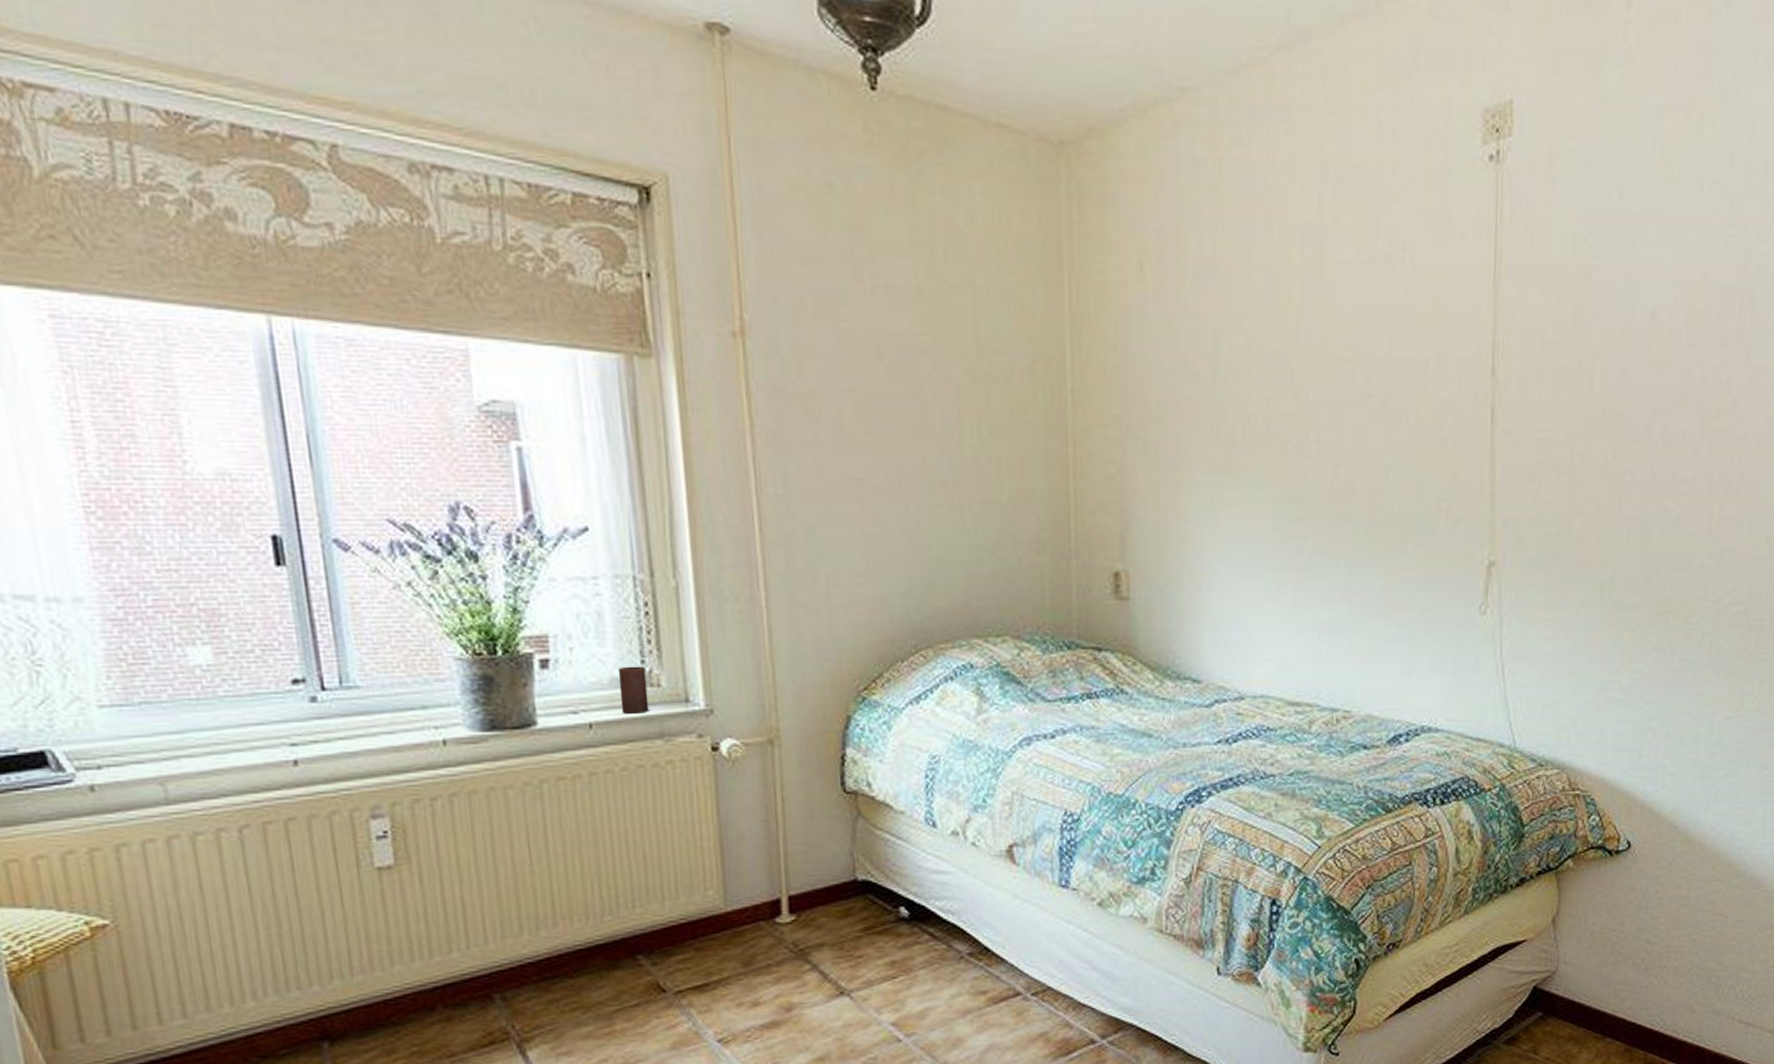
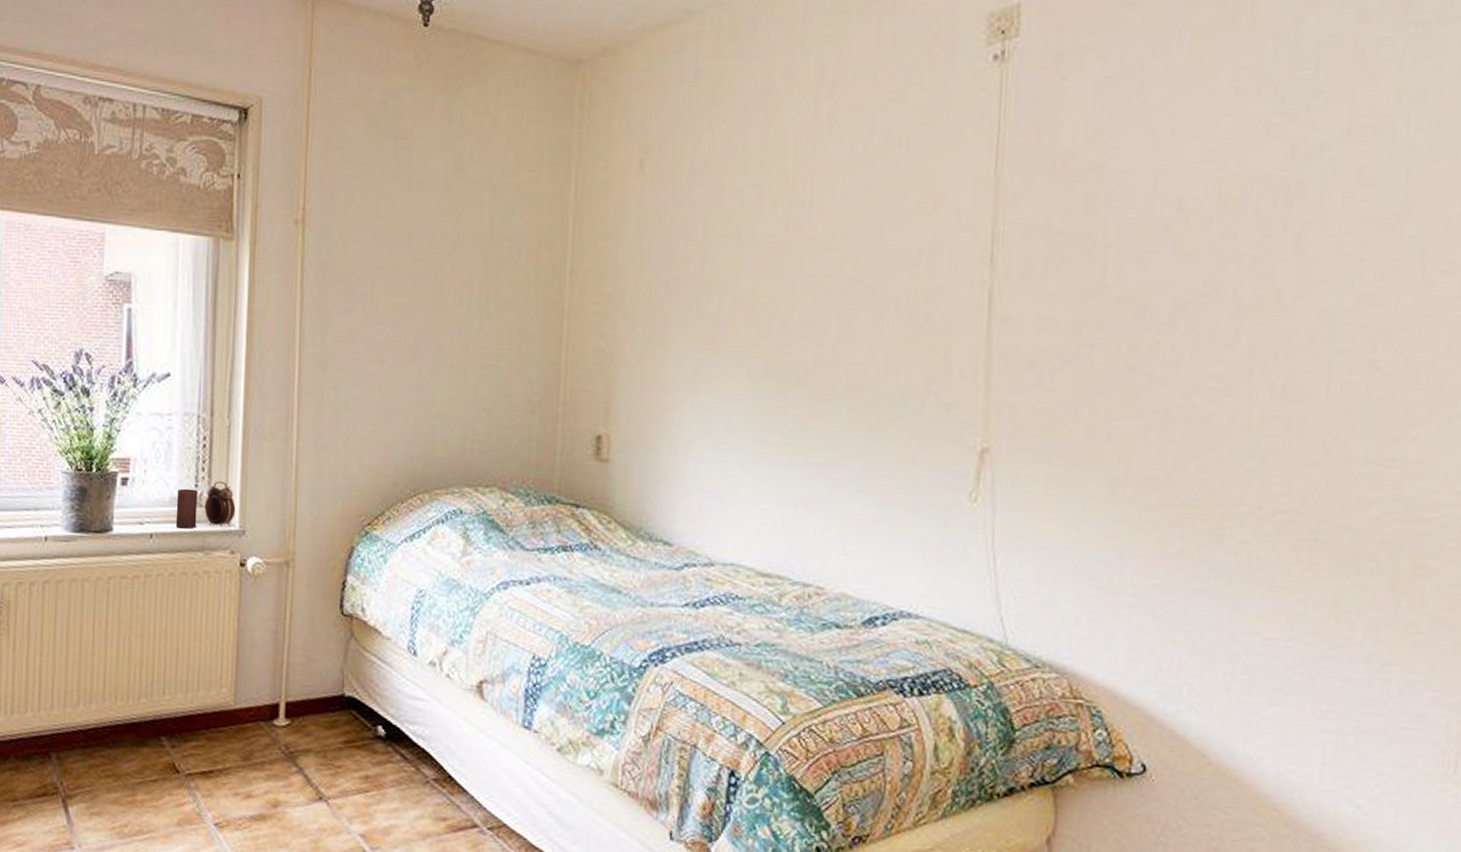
alarm clock: none [657,654,698,708] -> present [205,481,236,528]

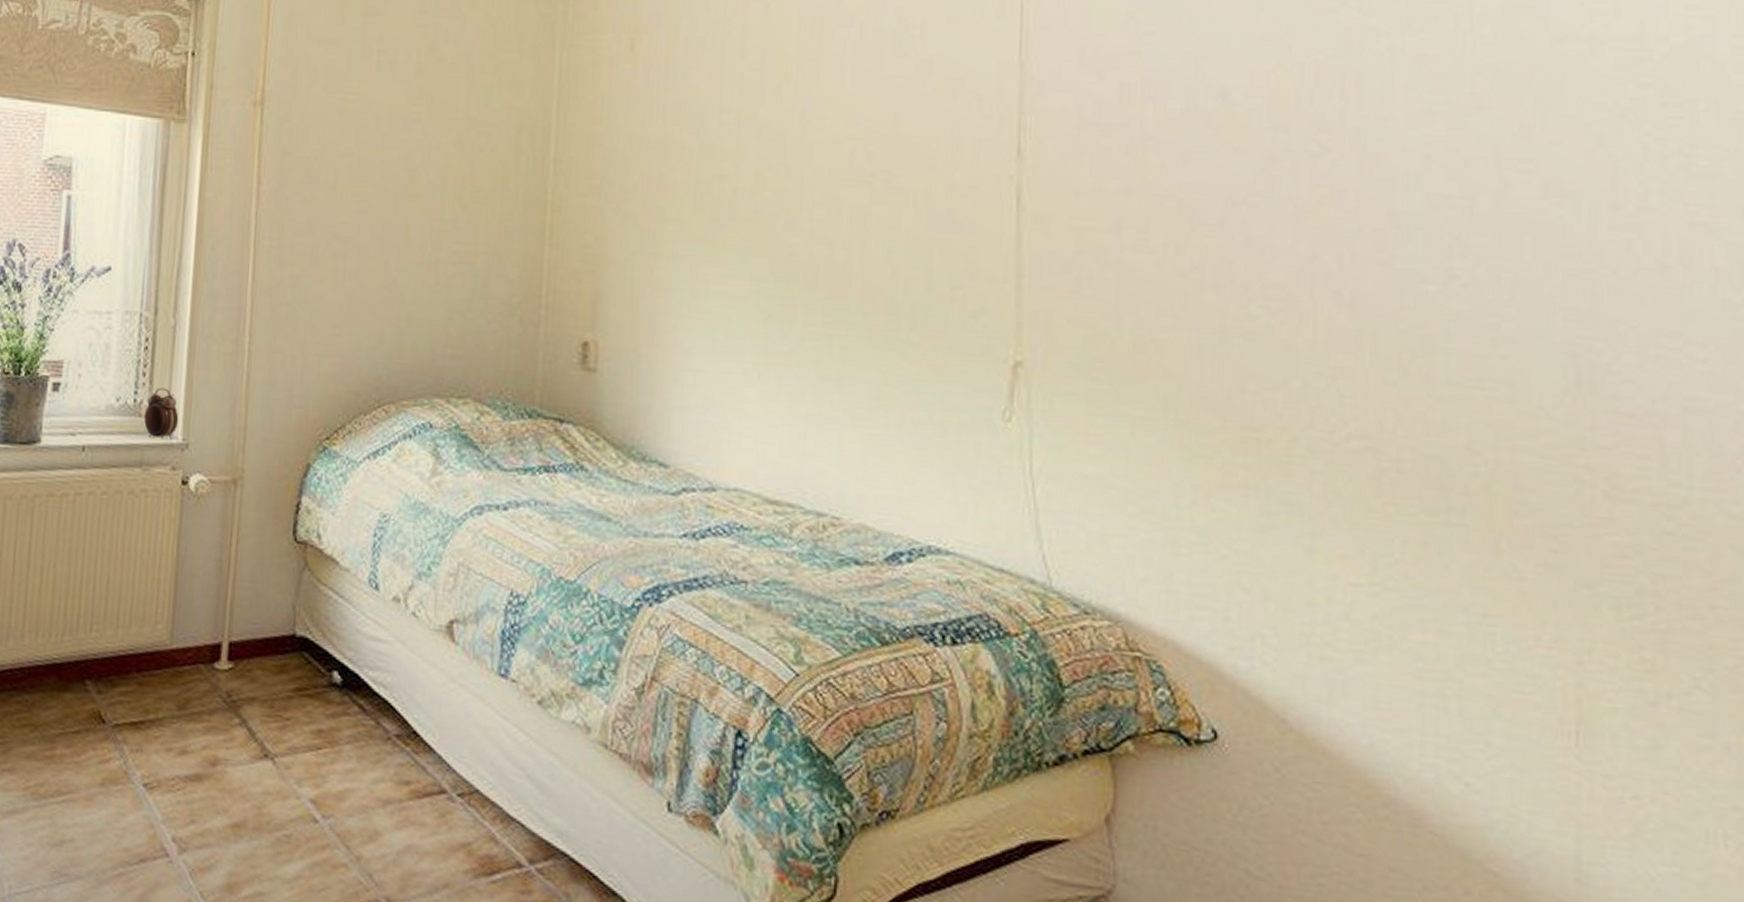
candle: present [175,488,198,529] -> none [111,395,137,441]

